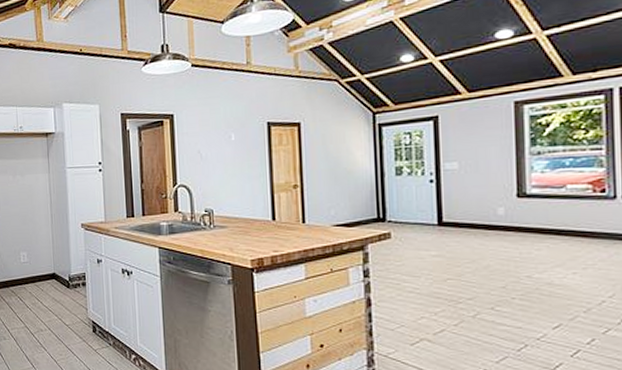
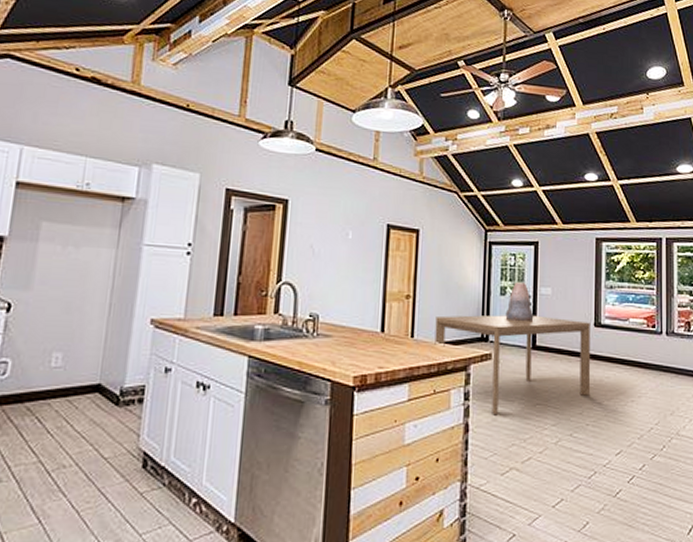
dining table: none [326,191,516,291] -> present [434,315,591,416]
decorative urn: none [403,160,438,199] -> present [505,282,534,321]

